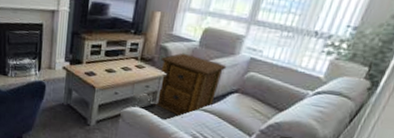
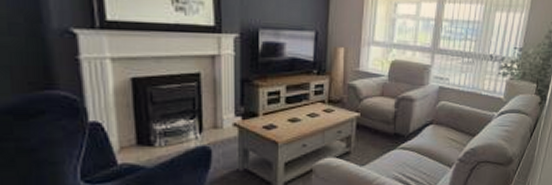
side table: present [155,53,227,118] -> none [350,89,418,161]

